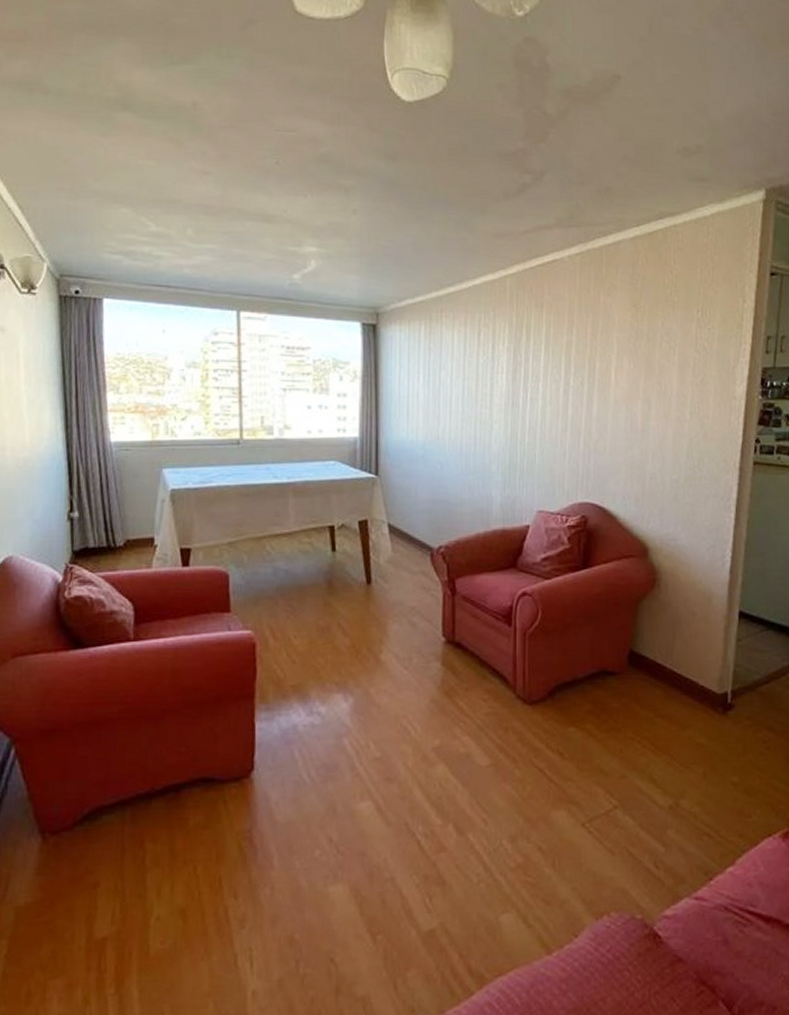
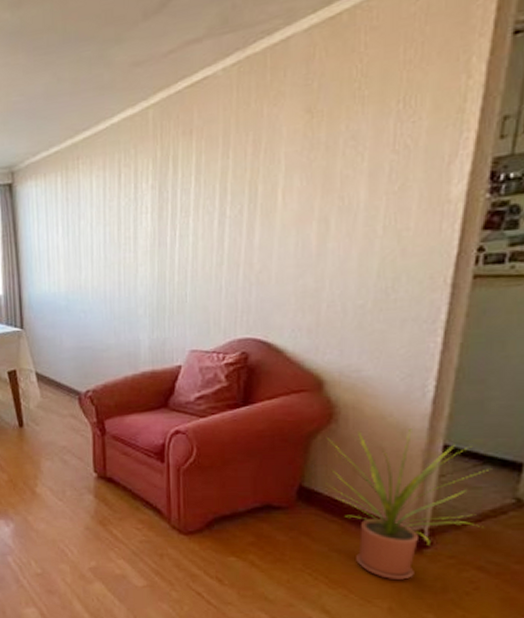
house plant: none [652,595,771,744] -> present [327,428,488,581]

